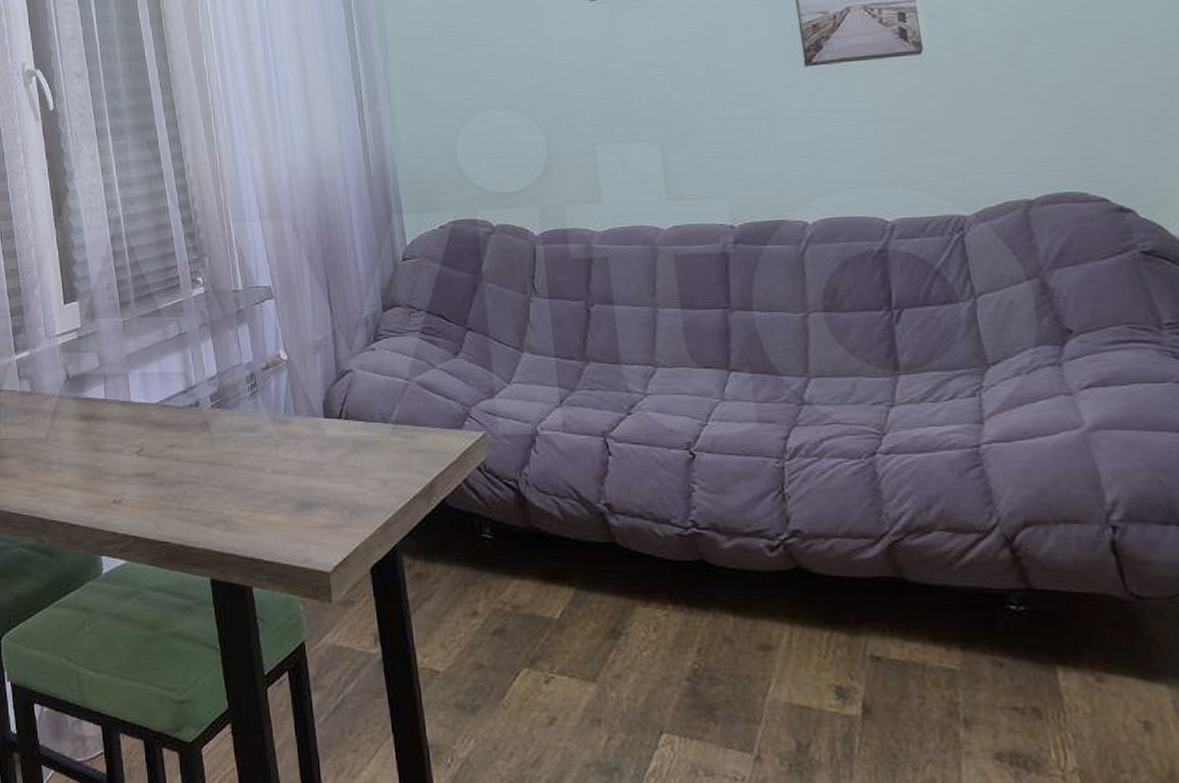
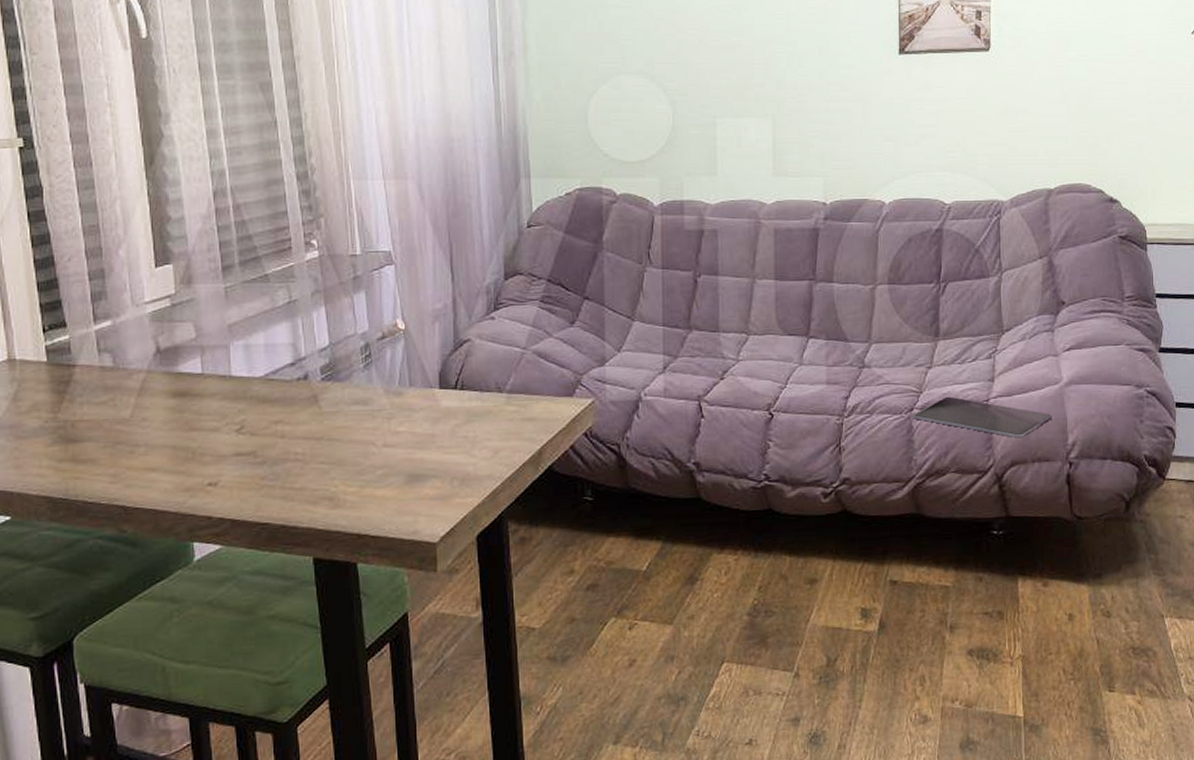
tablet: none [875,440,1077,494] -> present [913,396,1052,439]

